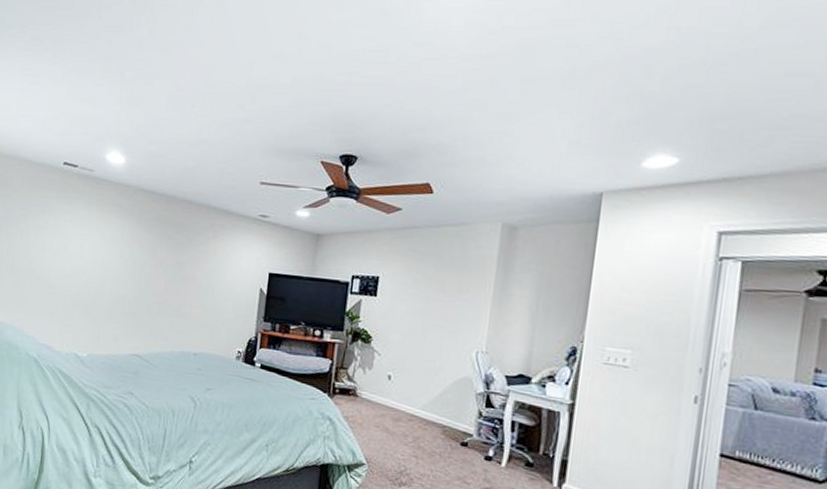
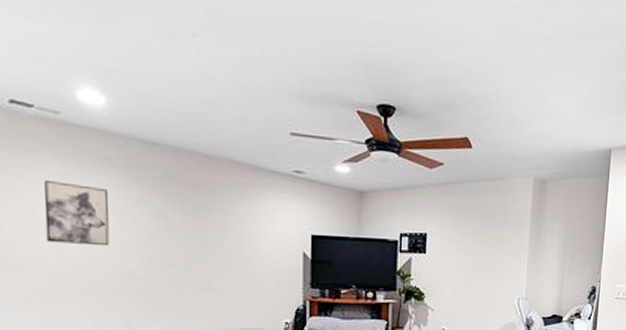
wall art: none [71,222,117,274] -> present [44,181,110,247]

